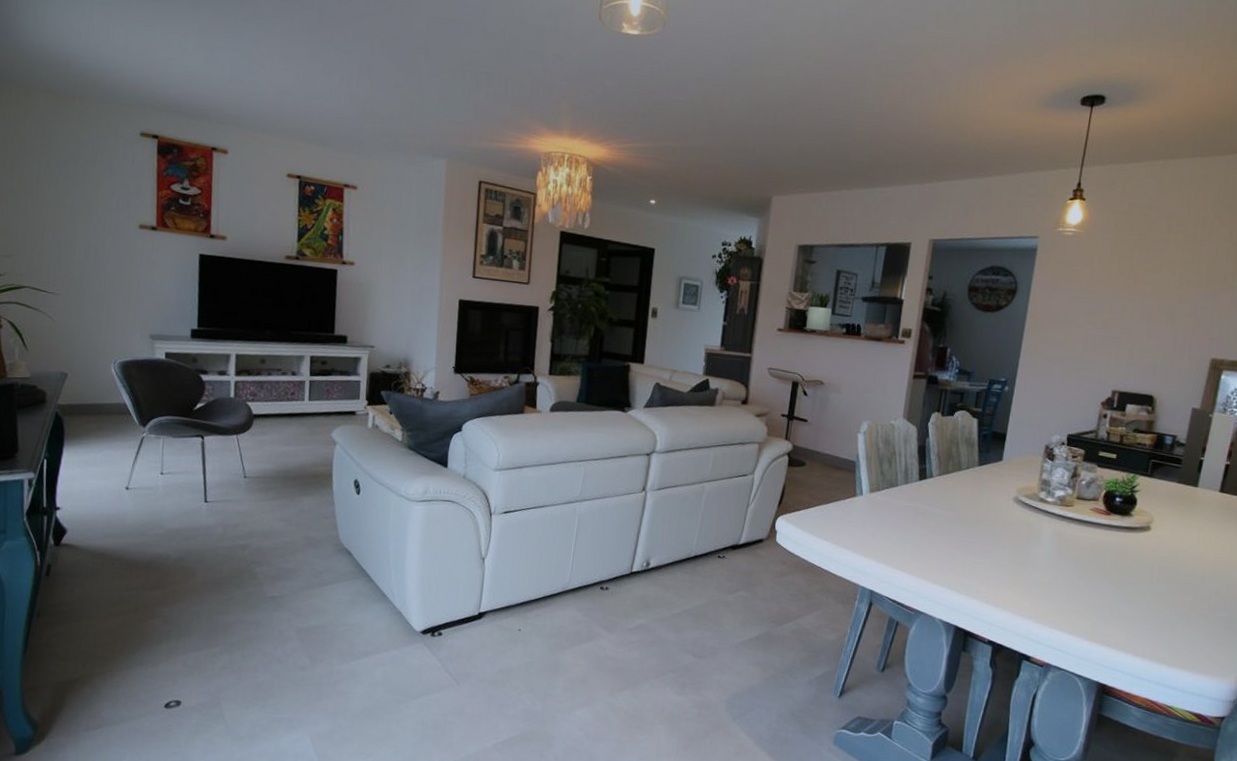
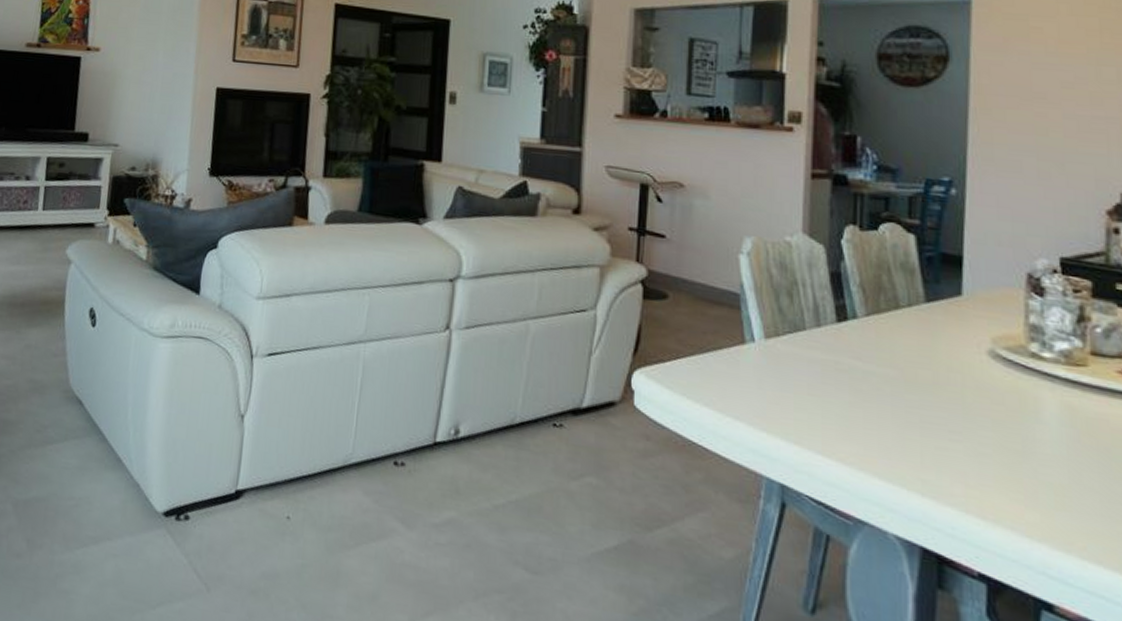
planter: present [803,289,833,333] -> none [649,64,689,119]

